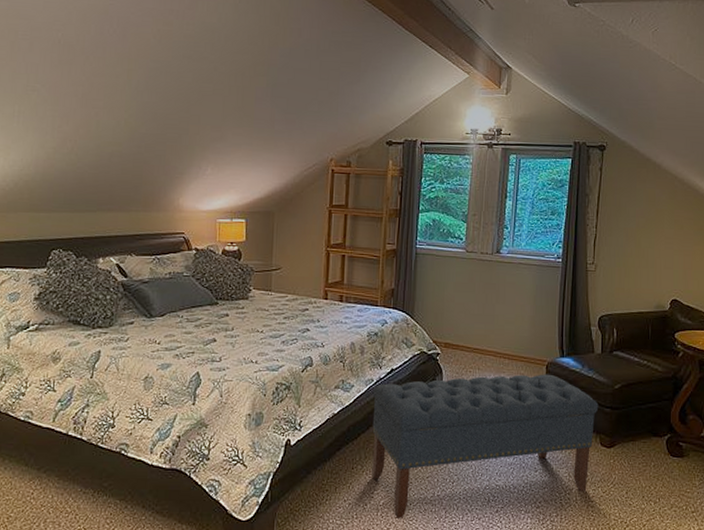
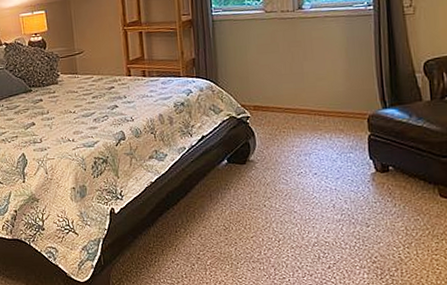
bench: present [372,374,599,518] -> none [186,127,434,277]

